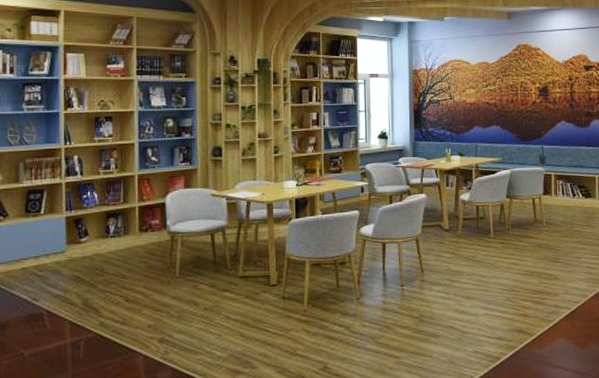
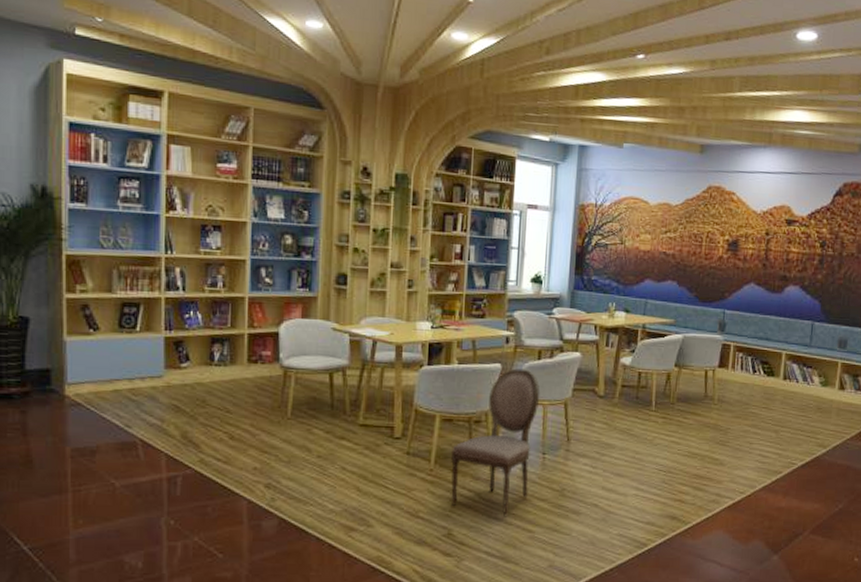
dining chair: none [321,213,395,347] -> present [450,368,541,517]

